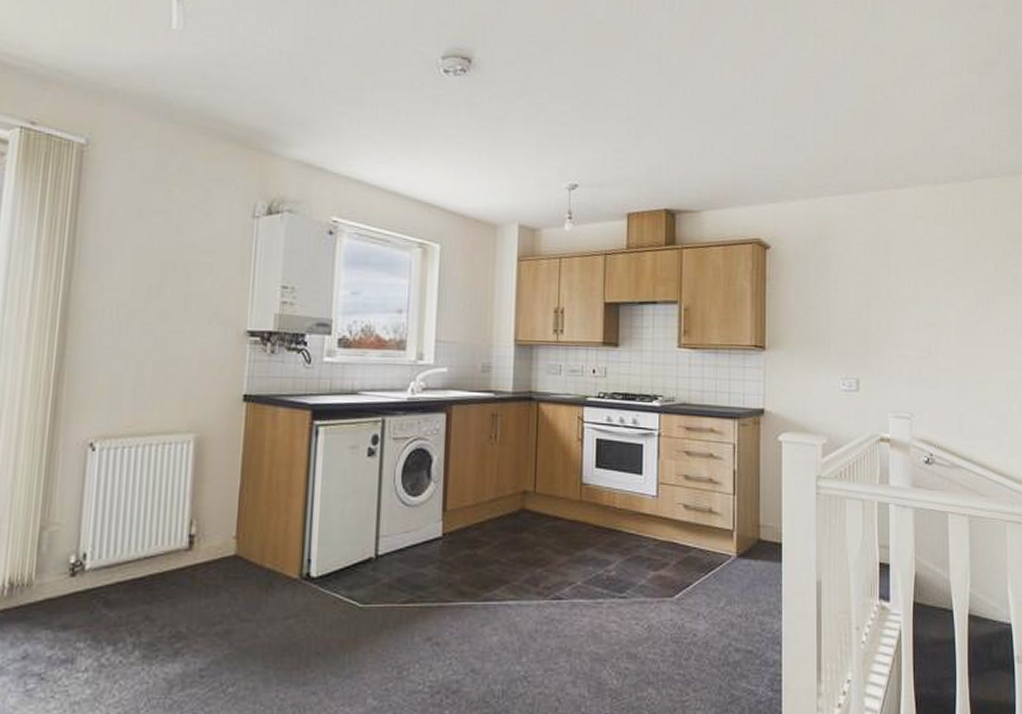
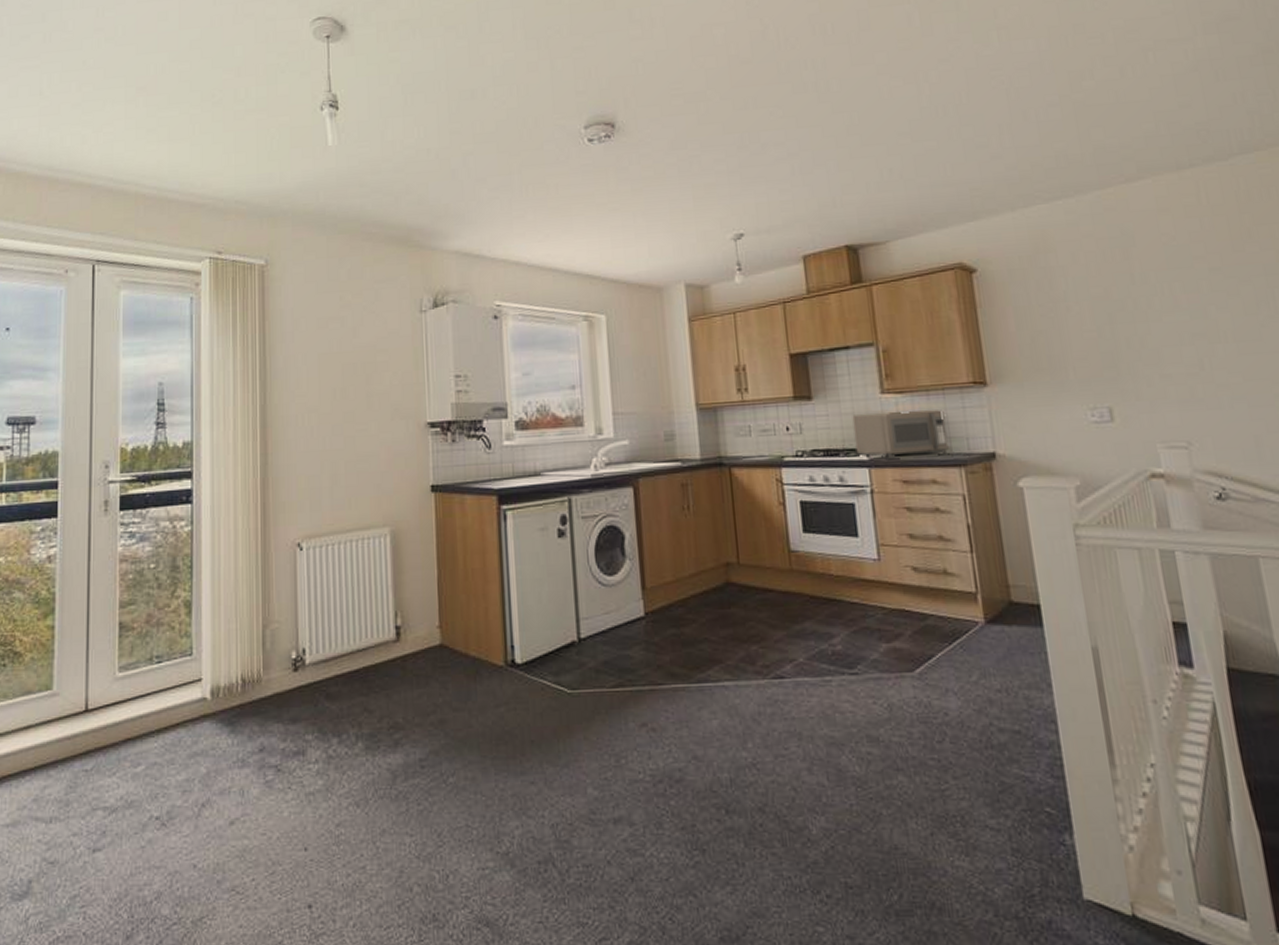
microwave: none [650,364,728,406] -> present [852,410,949,459]

